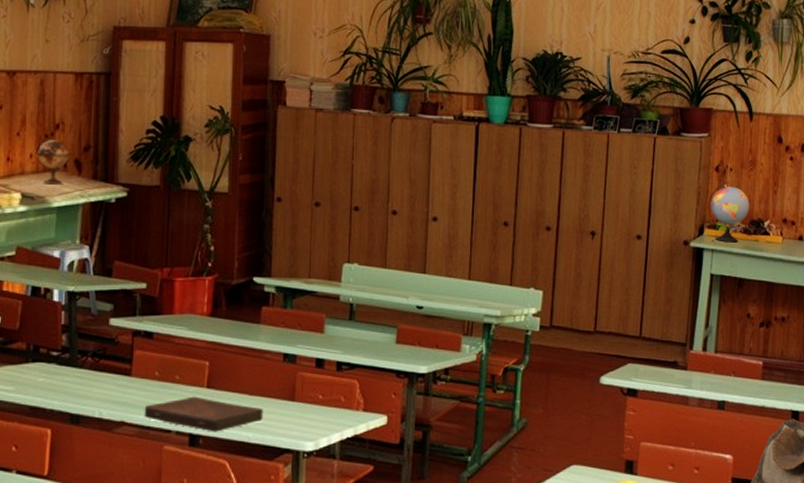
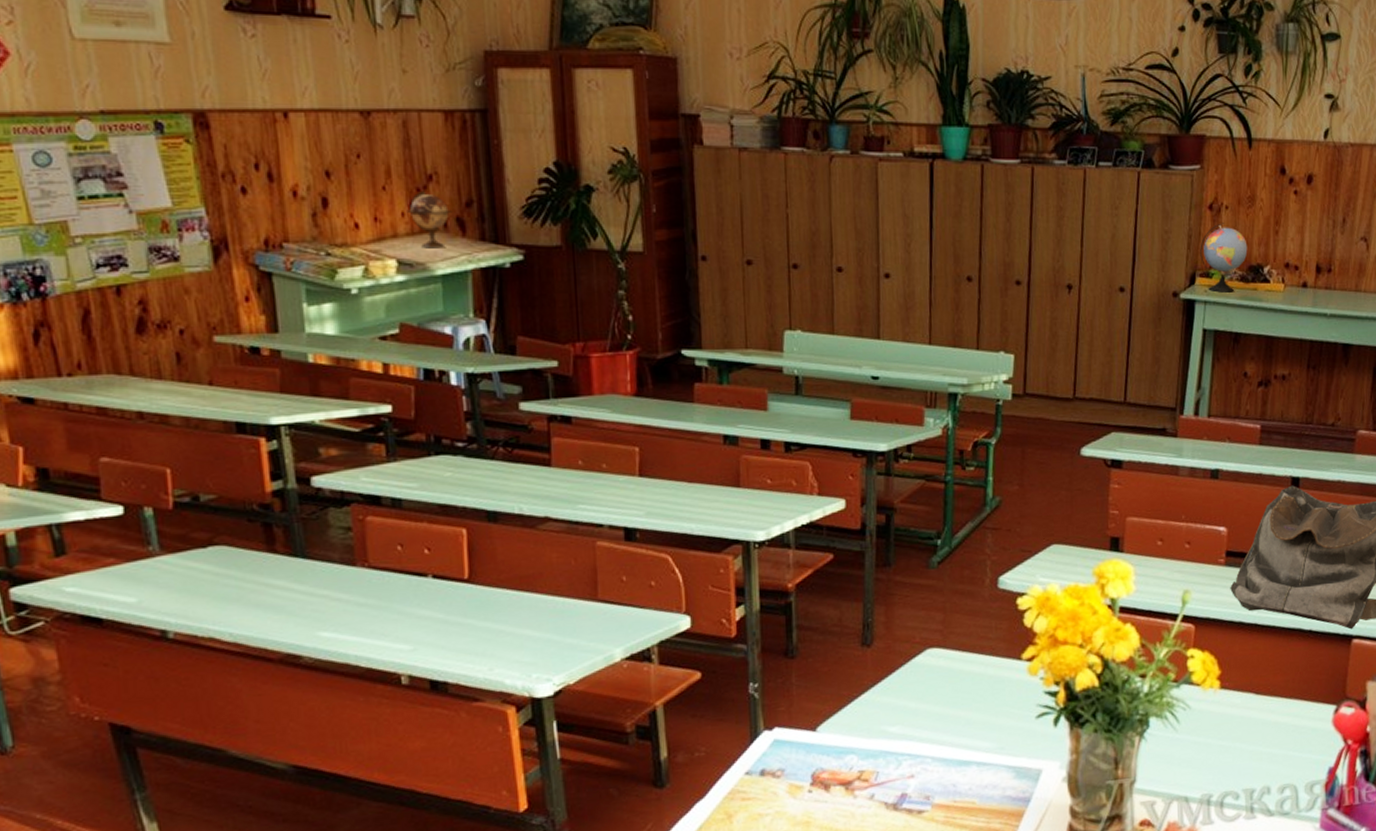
book: present [144,396,264,432] -> none [570,486,706,525]

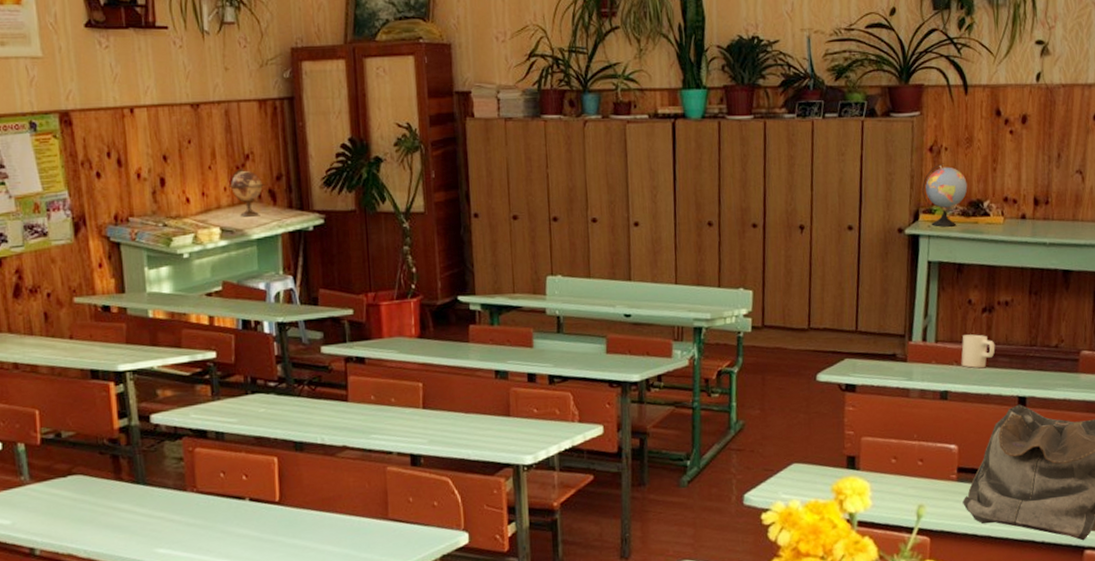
cup: none [1234,409,1270,446] -> present [961,334,996,369]

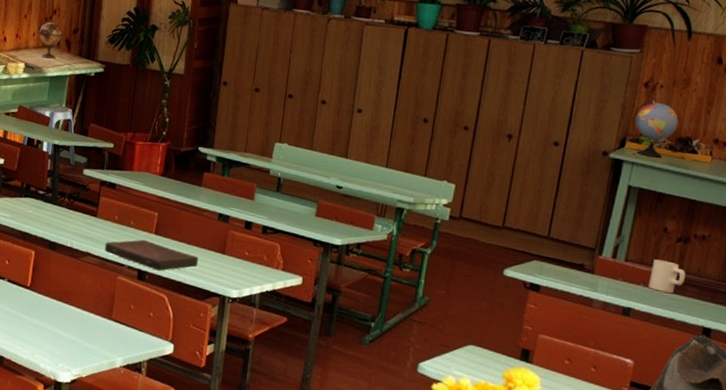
book: none [364,417,481,451] -> present [104,239,199,271]

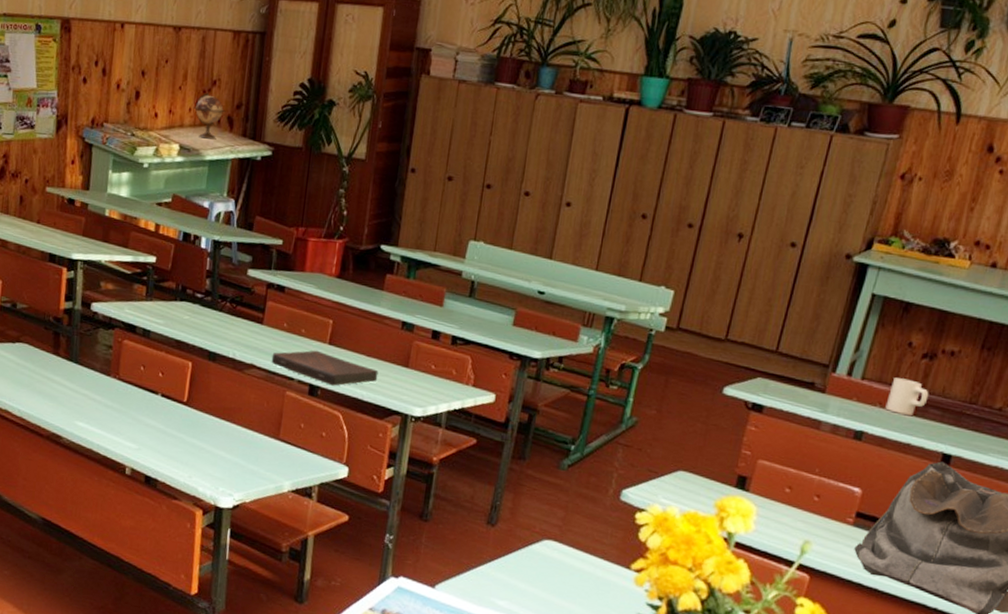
globe: present [632,99,679,158] -> none [882,193,937,263]

